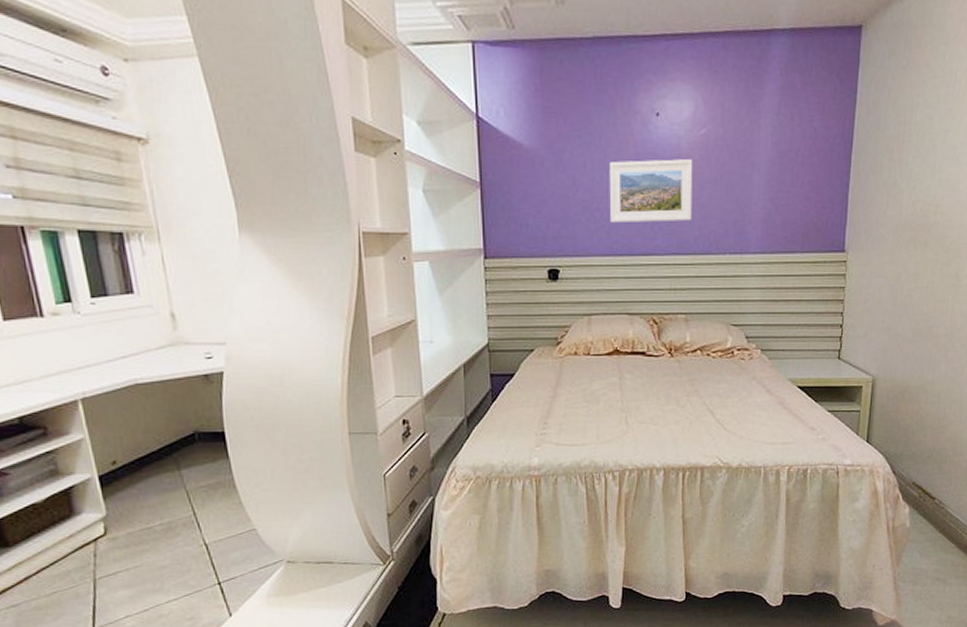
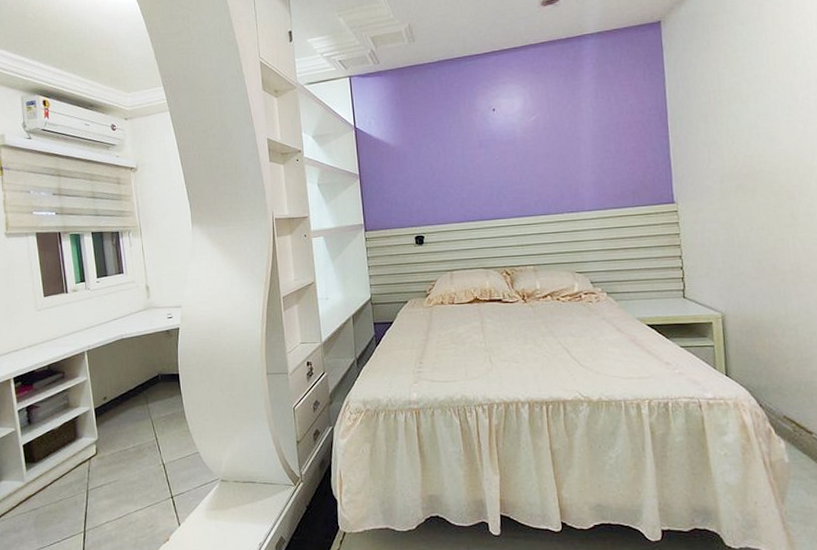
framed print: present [609,159,693,223] -> none [458,141,531,196]

